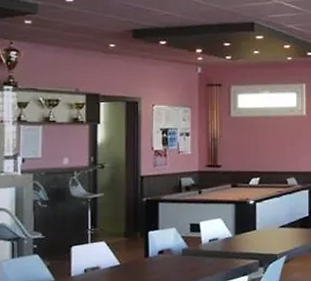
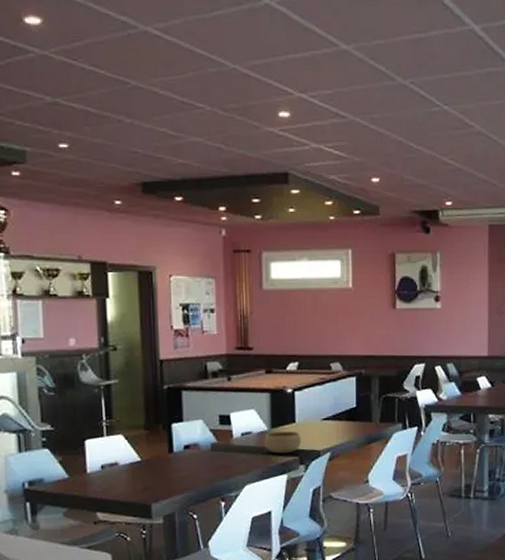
bowl: none [229,237,262,258] -> present [264,431,302,454]

